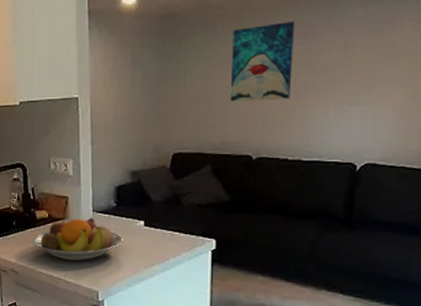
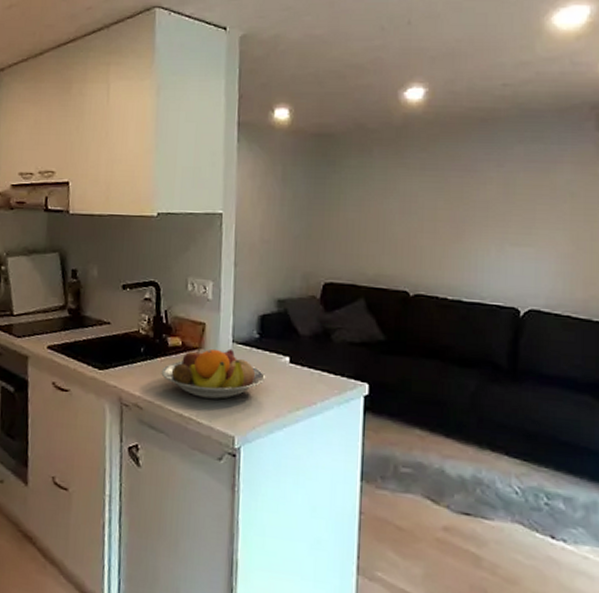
wall art: present [231,22,294,102] -> none [387,152,453,235]

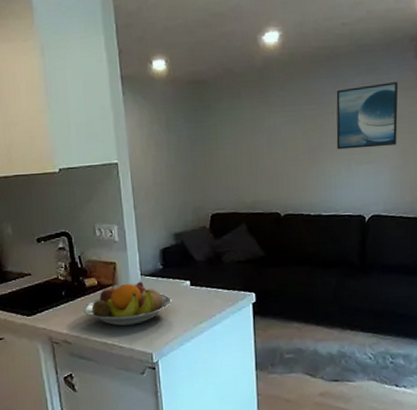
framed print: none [487,154,572,228] -> present [336,82,399,150]

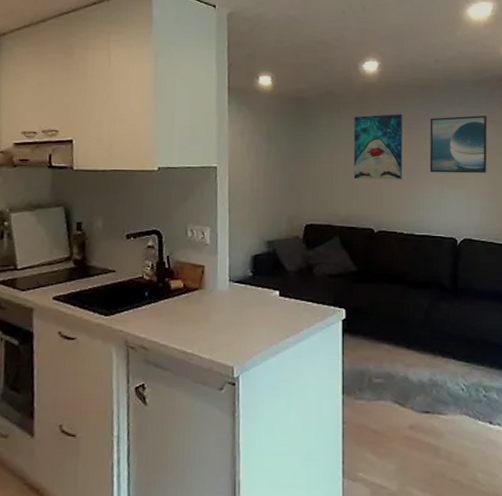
fruit bowl: present [83,281,173,326] -> none [165,287,260,334]
wall art: none [255,89,309,164] -> present [354,114,403,180]

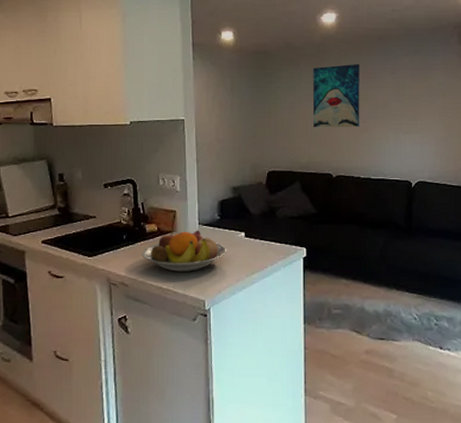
fruit bowl: none [165,287,260,334] -> present [141,230,227,272]
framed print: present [429,115,488,174] -> none [386,63,443,120]

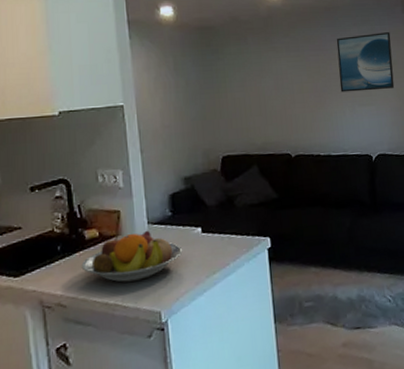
wall art: present [313,64,360,128] -> none [261,36,314,106]
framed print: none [386,63,443,120] -> present [336,32,395,93]

